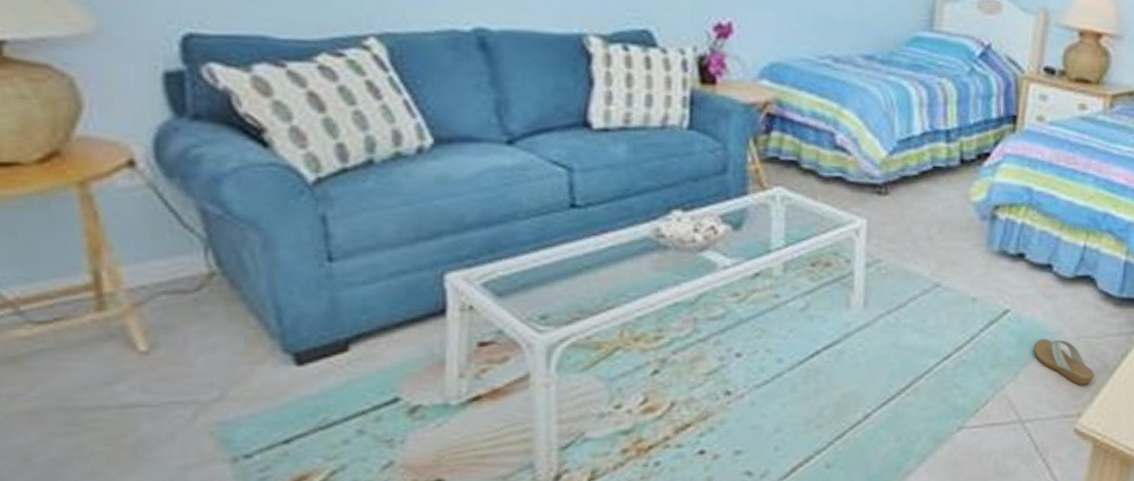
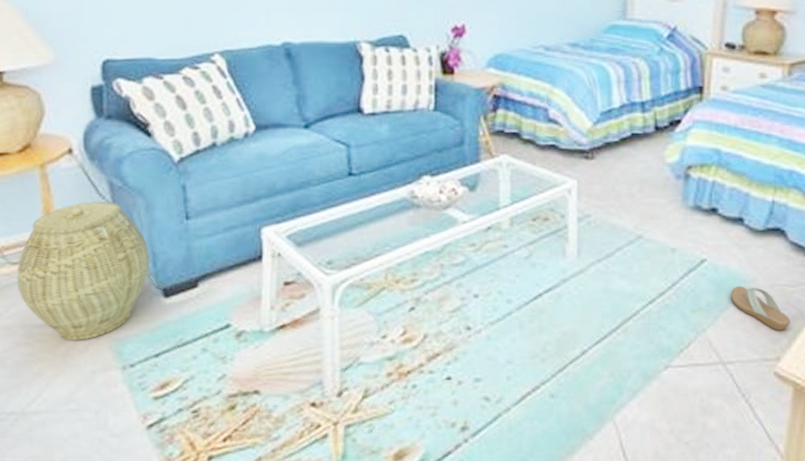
woven basket: none [46,235,272,426] -> present [17,201,150,340]

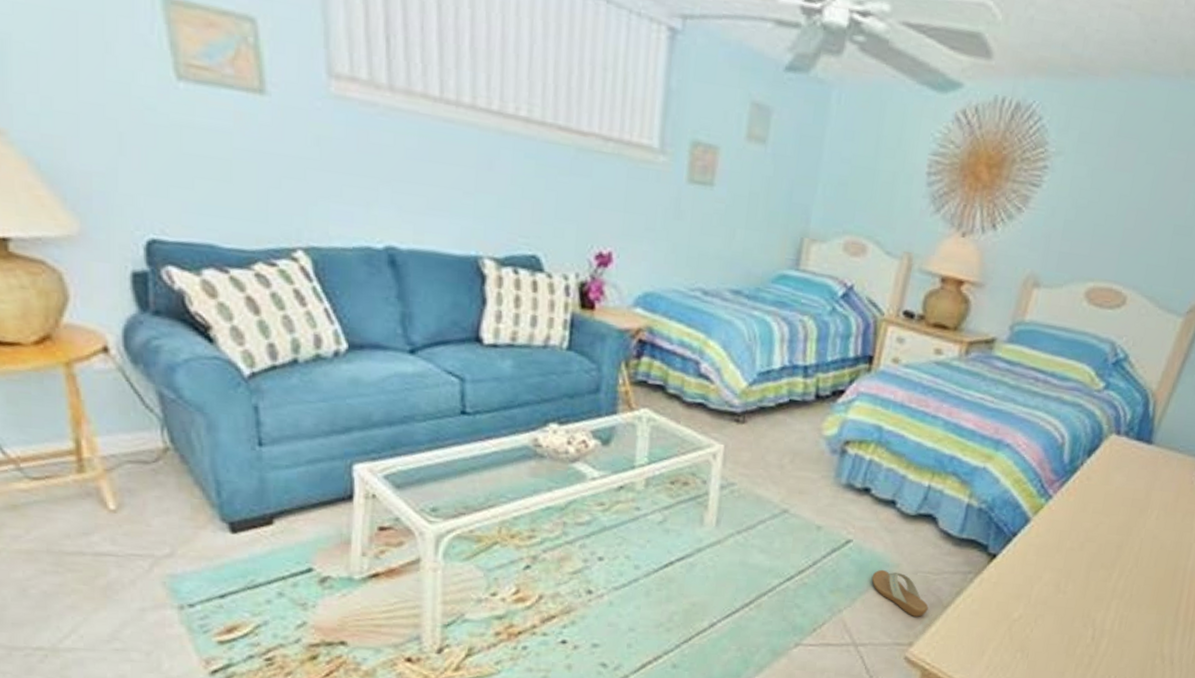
woven basket: present [17,201,150,340] -> none [39,413,213,574]

